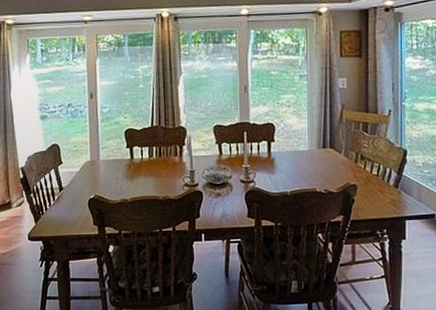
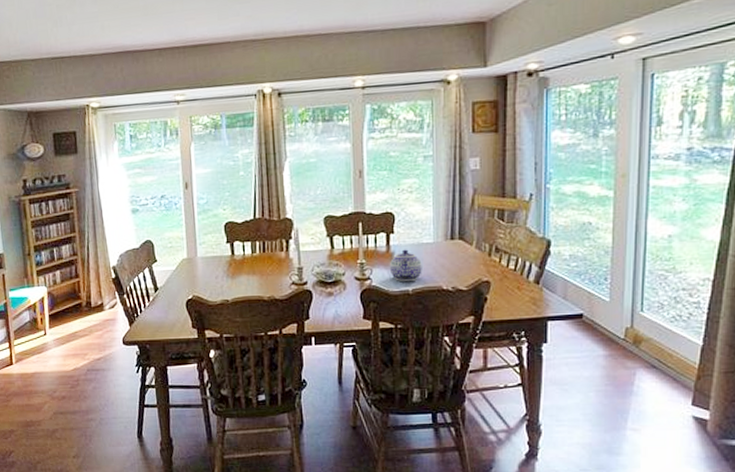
teapot: none [270,156,299,184] -> present [389,249,422,281]

